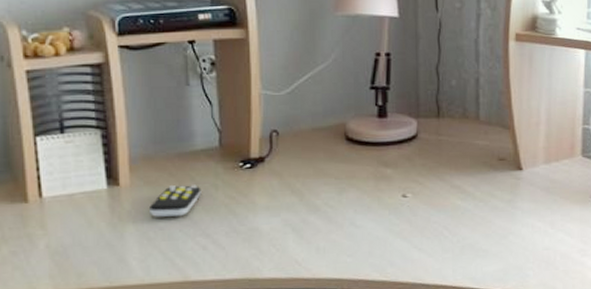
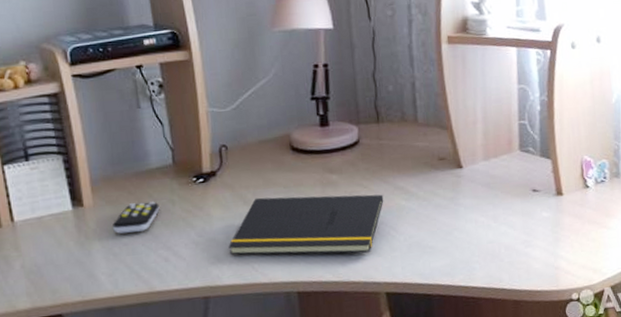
notepad: none [271,188,439,253] -> present [228,194,384,255]

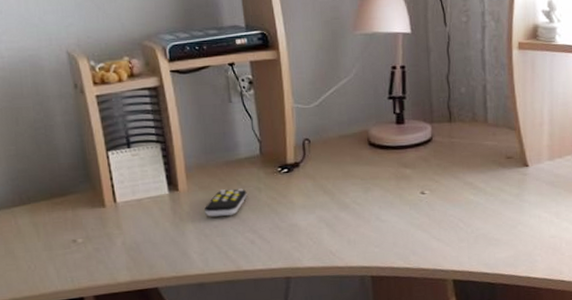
notepad: present [228,194,384,255] -> none [309,188,454,243]

